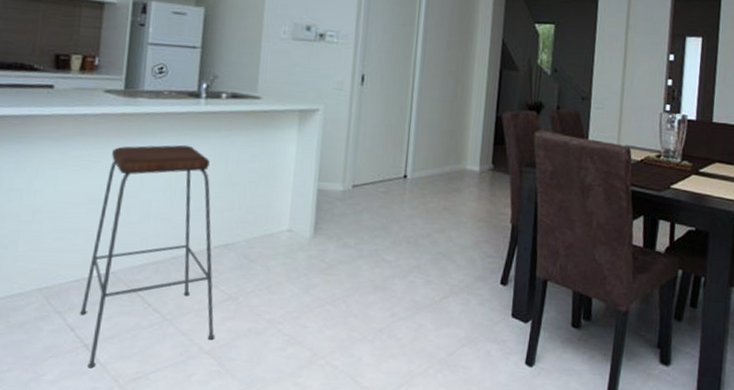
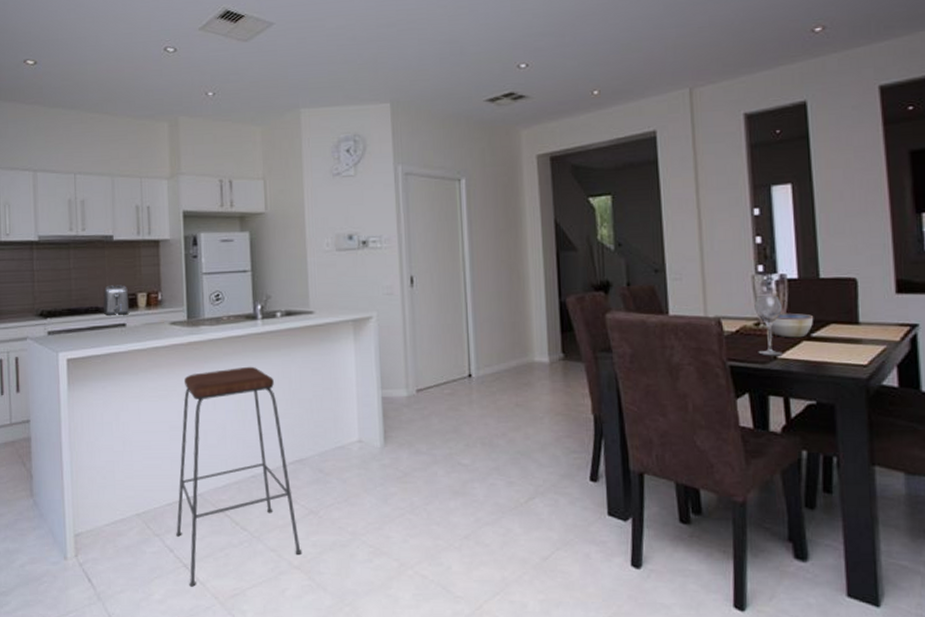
toaster: none [29,42,62,76] -> present [103,285,130,316]
wineglass: none [656,132,680,186] -> present [754,295,783,356]
bowl: none [668,148,704,172] -> present [770,312,814,338]

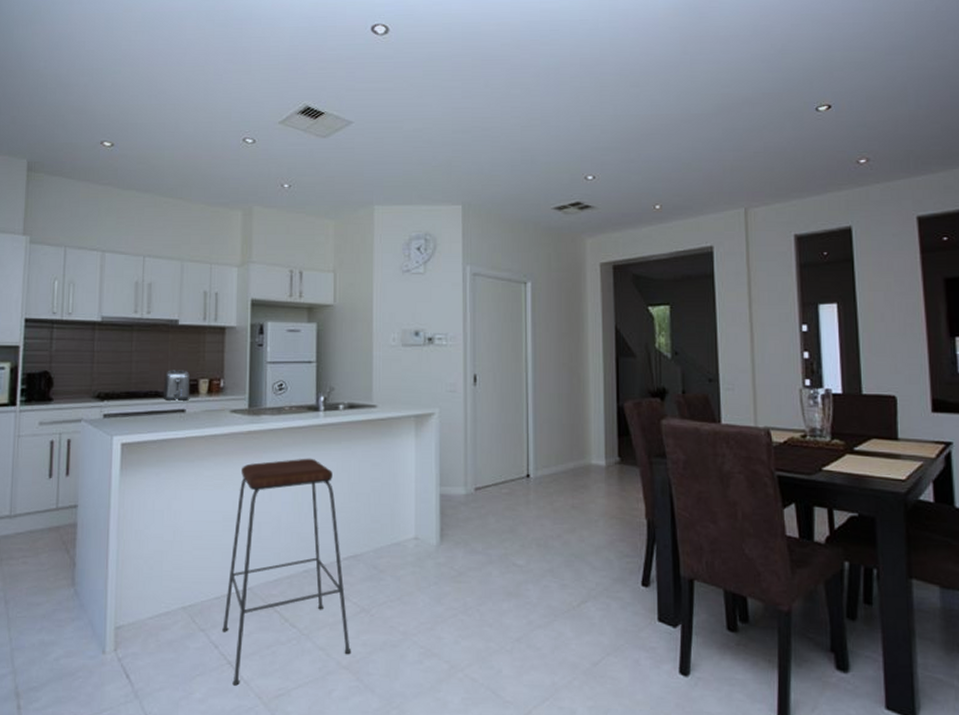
wineglass: present [754,295,783,356] -> none [801,409,827,468]
bowl: present [770,312,814,338] -> none [815,426,857,451]

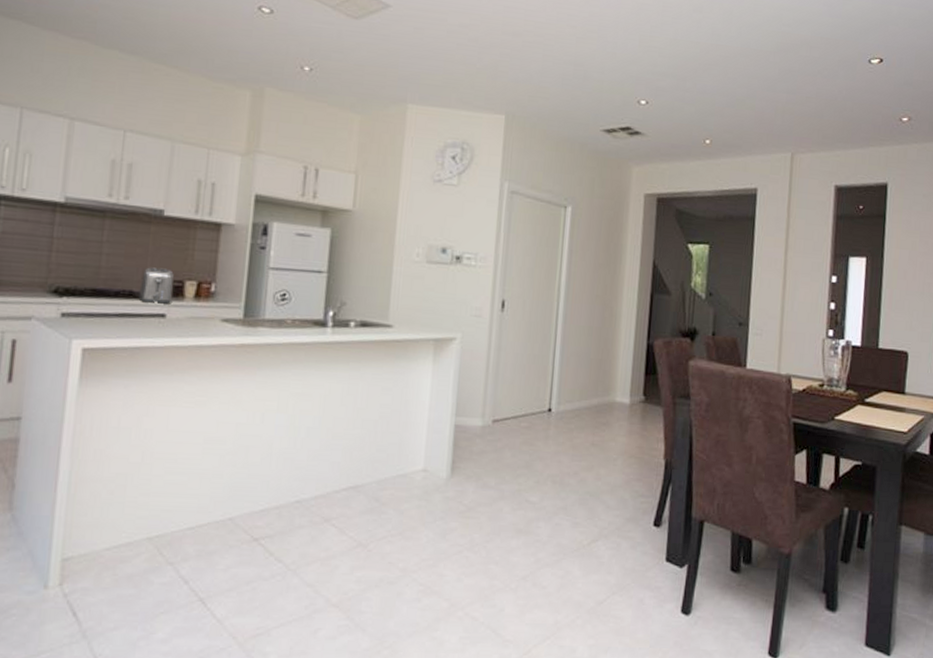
bar stool: present [222,458,350,686] -> none [195,378,342,625]

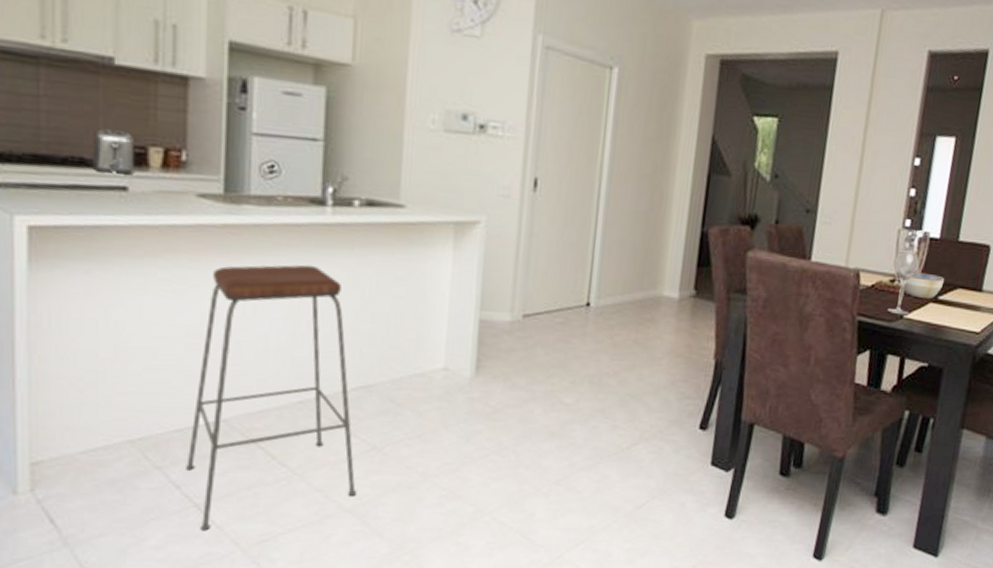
bar stool: none [195,378,342,625] -> present [186,264,356,531]
wineglass: none [819,359,845,417] -> present [887,252,920,316]
bowl: none [831,377,870,402] -> present [902,272,945,300]

